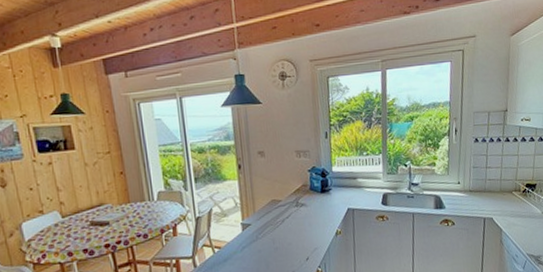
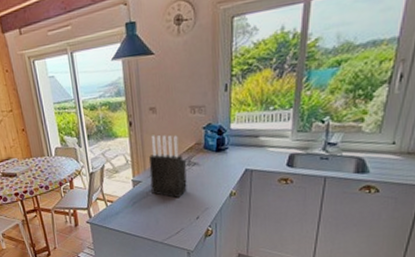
knife block: none [258,177,297,240] -> present [148,135,187,198]

